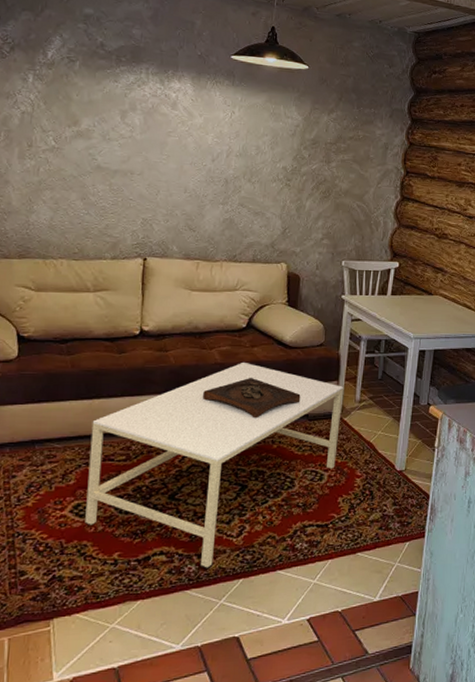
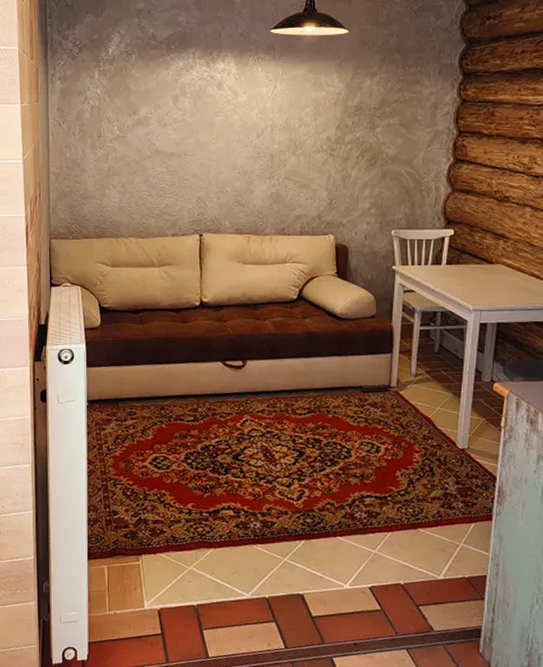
coffee table: present [85,361,344,568] -> none [163,332,398,527]
wooden tray: present [203,378,301,418] -> none [260,348,354,388]

